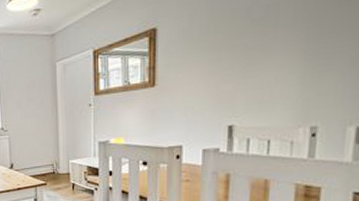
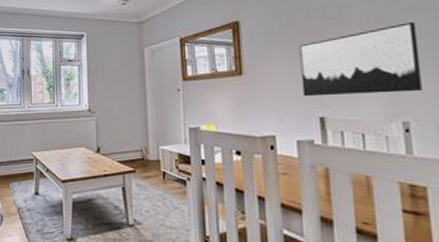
wall art: none [215,19,347,106] -> present [299,22,422,97]

